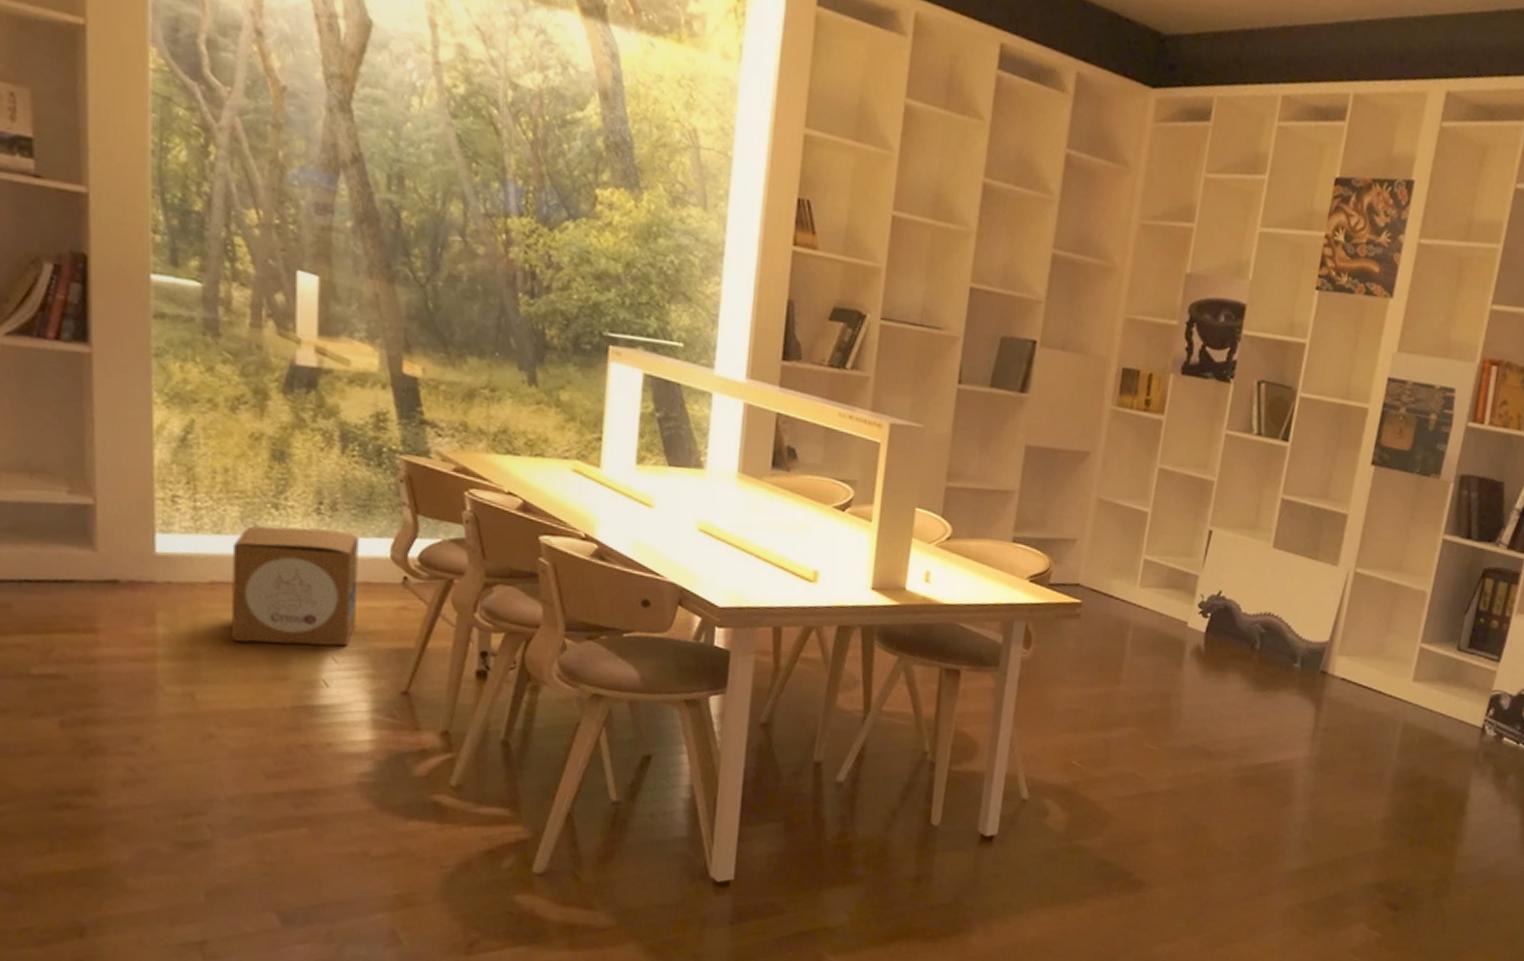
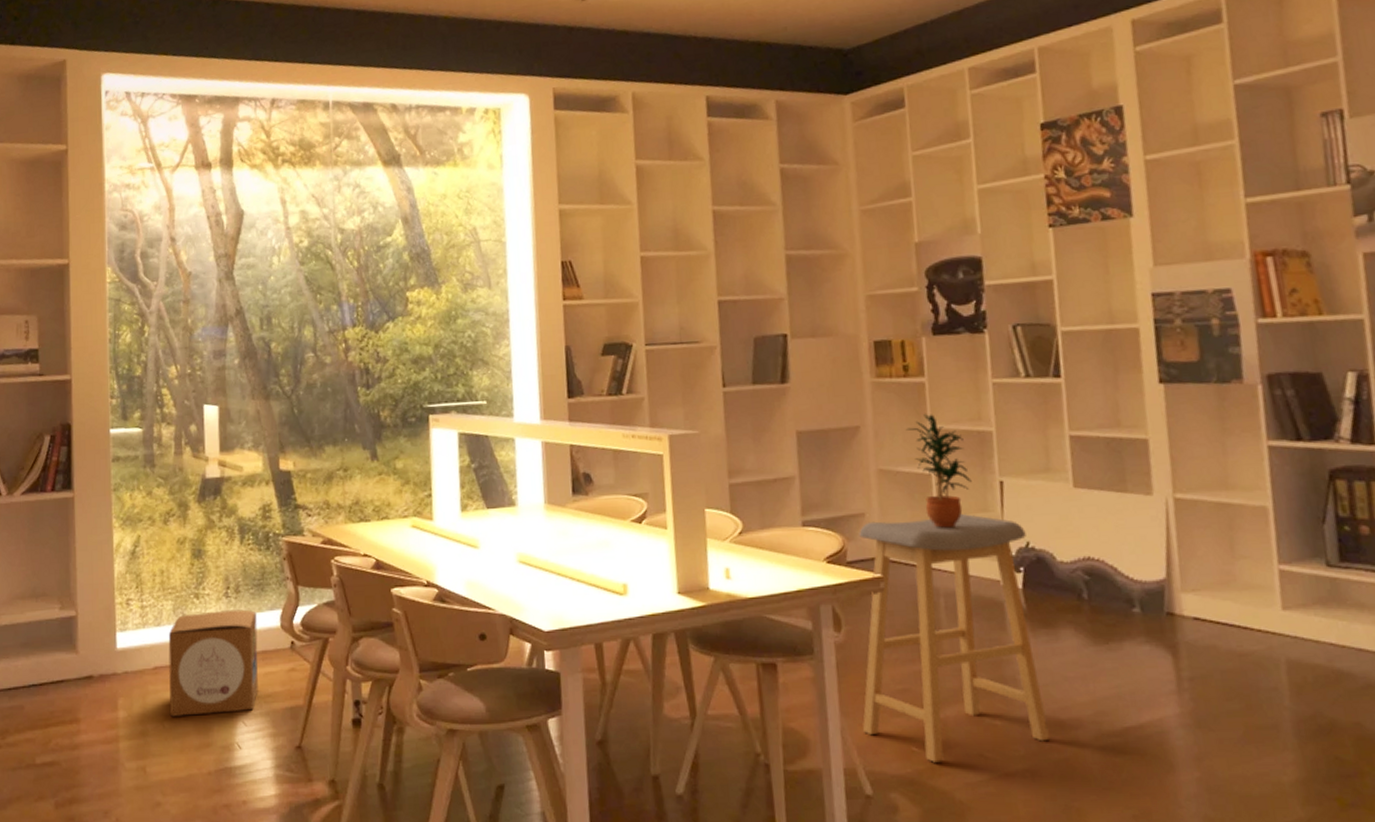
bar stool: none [1030,548,1221,777] -> present [859,513,1049,763]
potted plant: none [1133,451,1186,567] -> present [905,413,972,528]

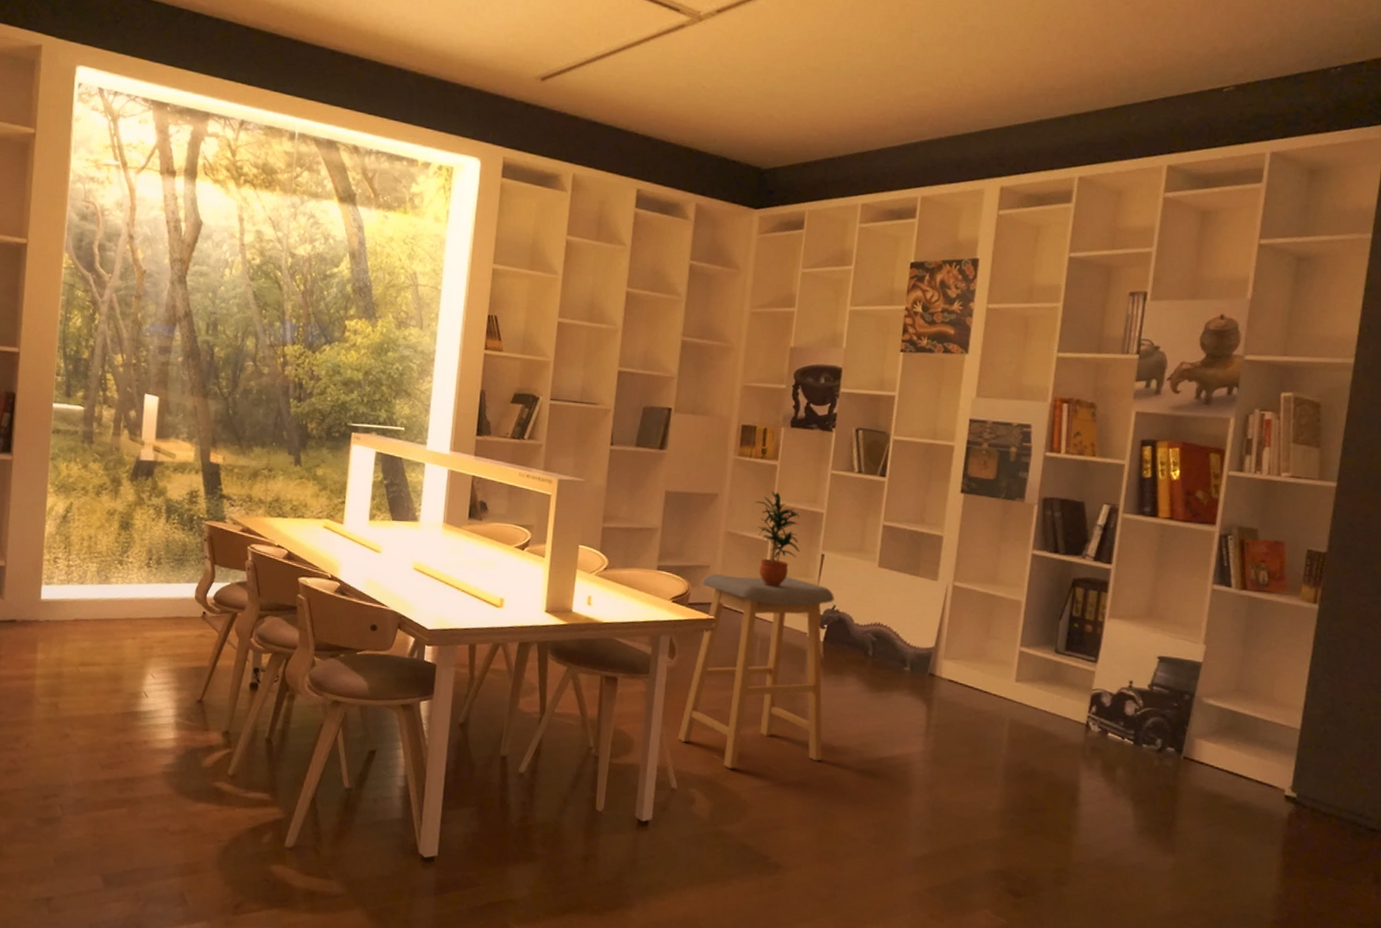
cardboard box: present [168,609,258,717] -> none [86,577,174,666]

